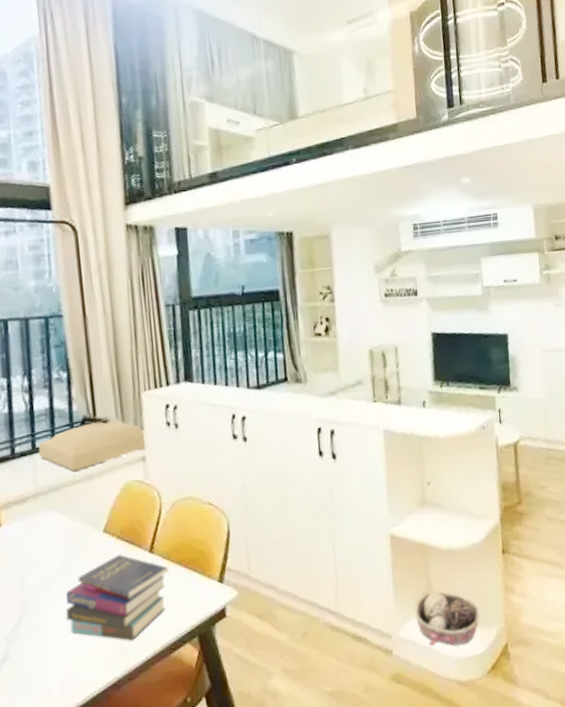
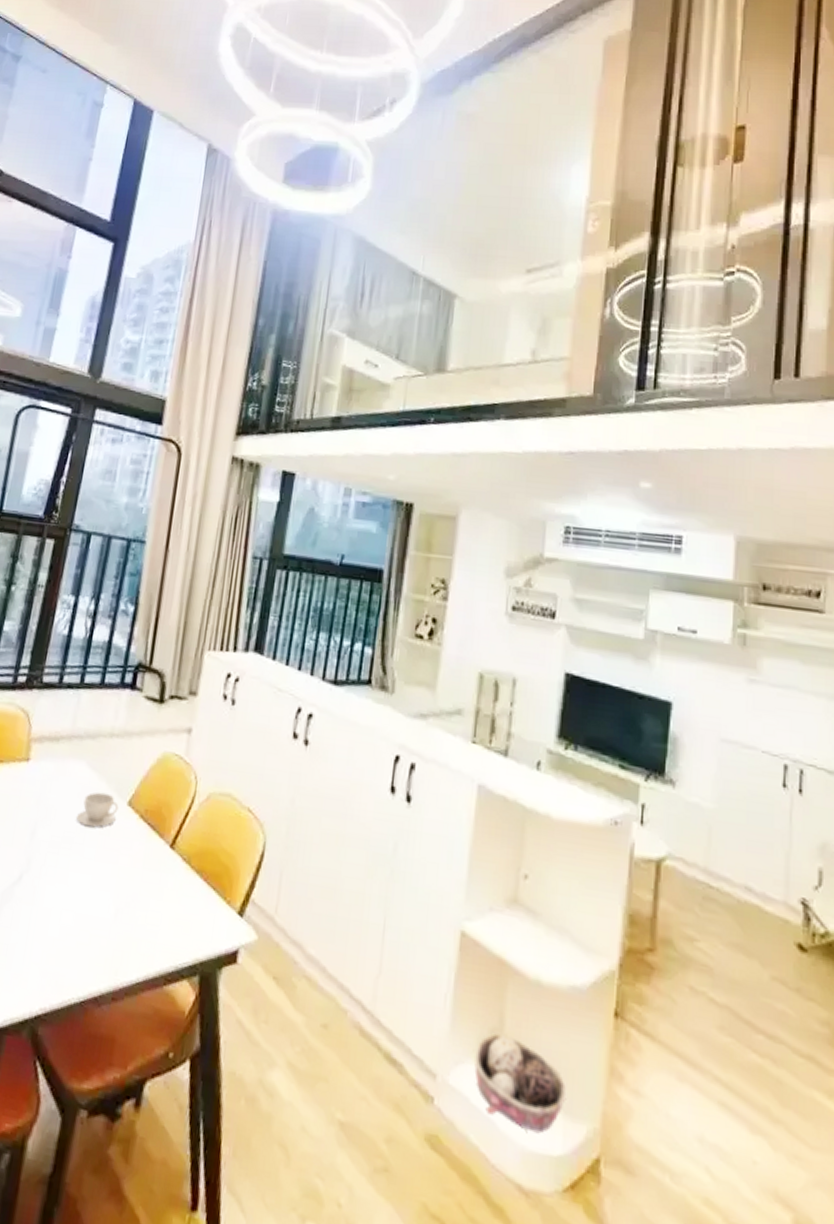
cushion: present [38,417,148,472] -> none [84,670,199,723]
teacup: none [59,529,96,561] -> present [77,791,119,827]
books: present [65,554,168,640] -> none [65,837,186,951]

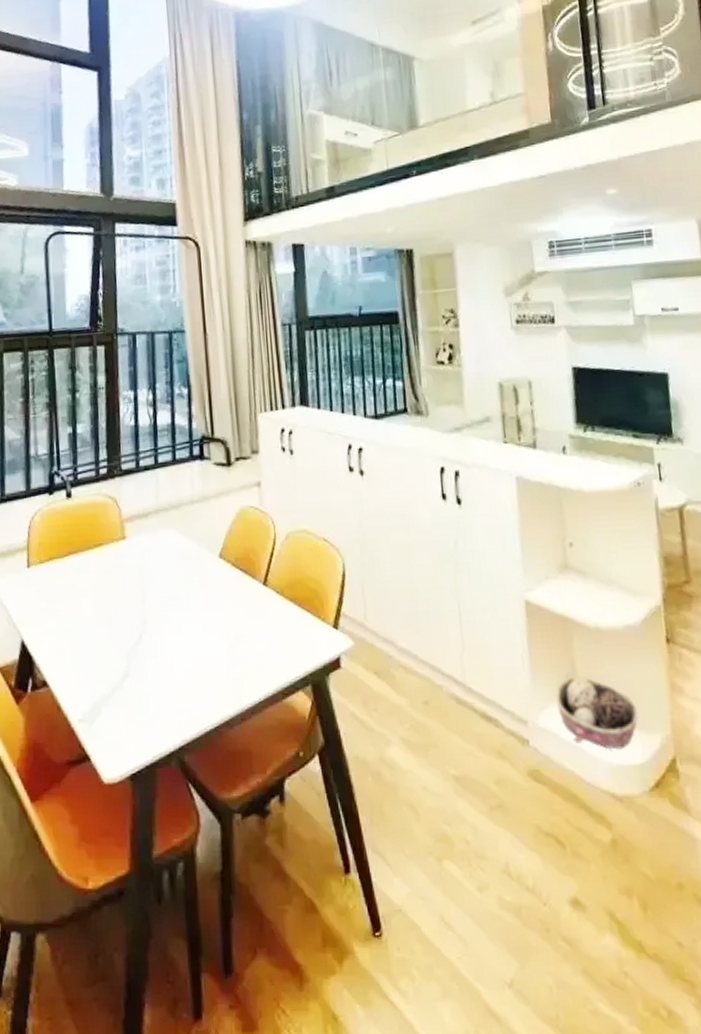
teacup: present [77,791,119,827] -> none [177,551,212,583]

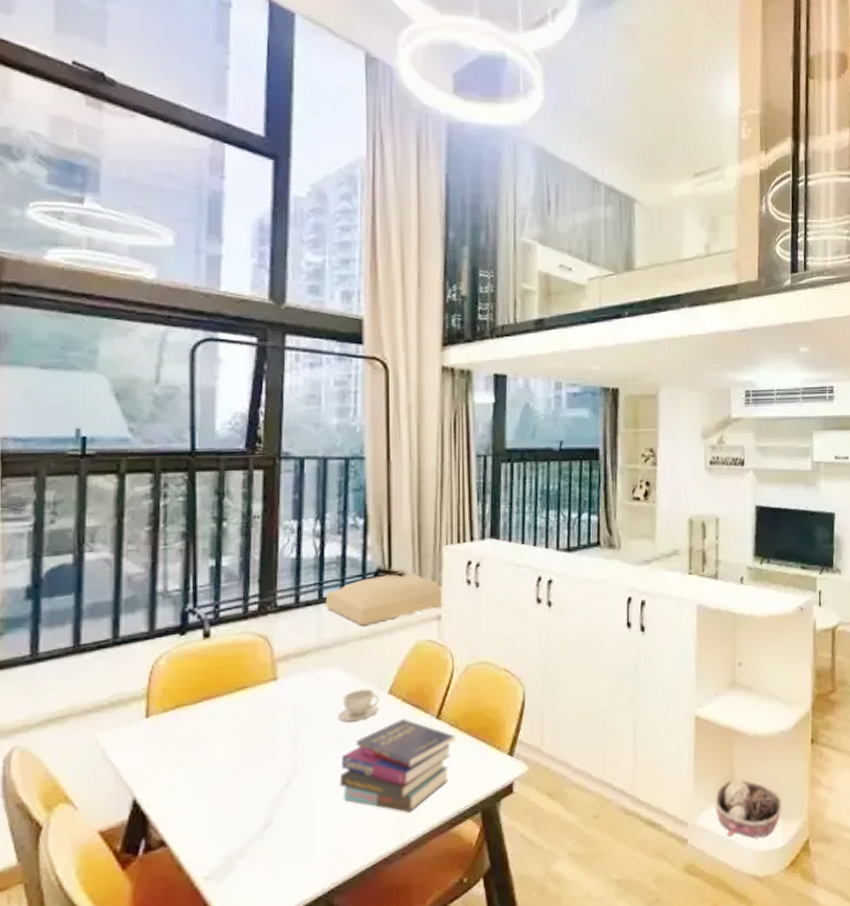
cushion: none [160,437,263,491] -> present [325,570,444,626]
teacup: none [177,551,212,583] -> present [338,688,380,722]
books: none [182,583,282,678] -> present [339,719,455,812]

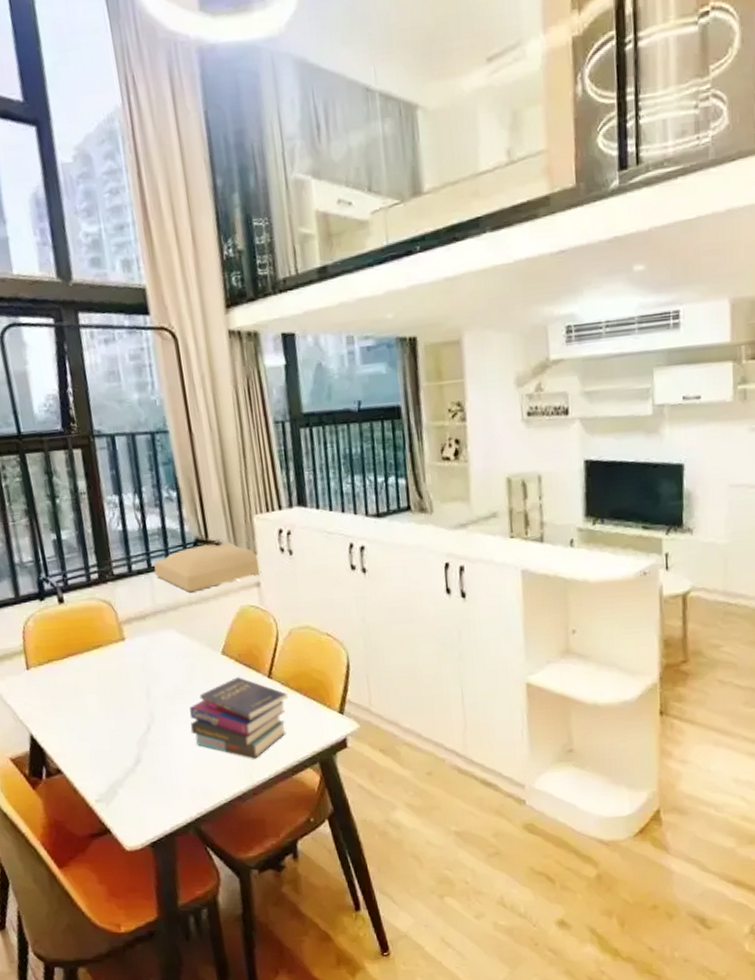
teacup: present [338,688,380,722] -> none [181,649,215,678]
decorative basket: present [714,779,782,839] -> none [552,747,628,805]

